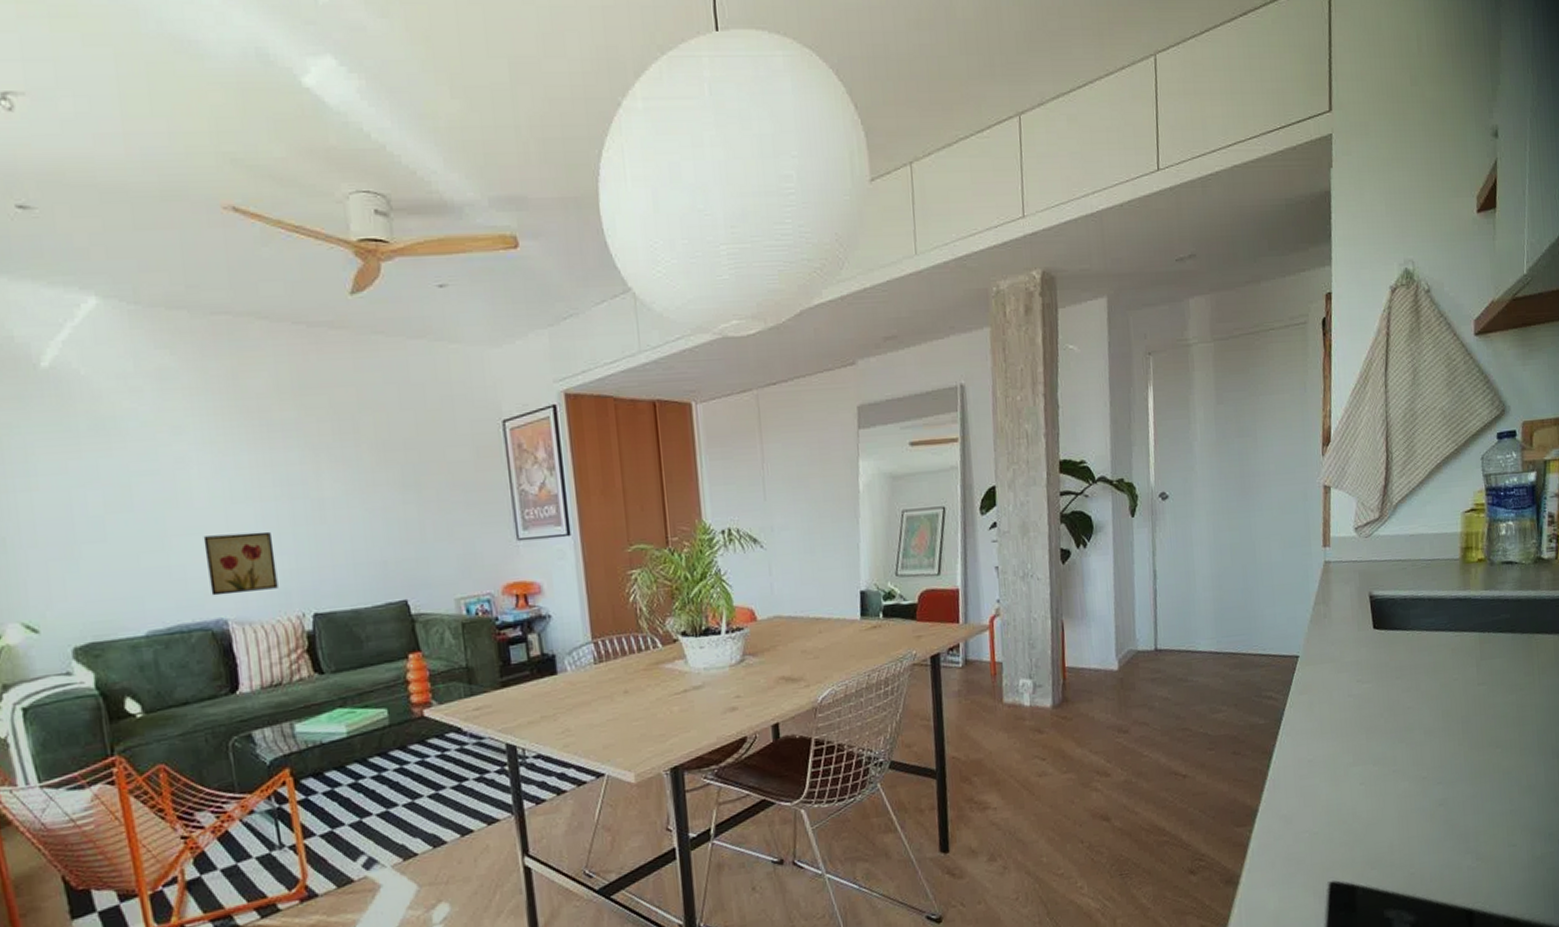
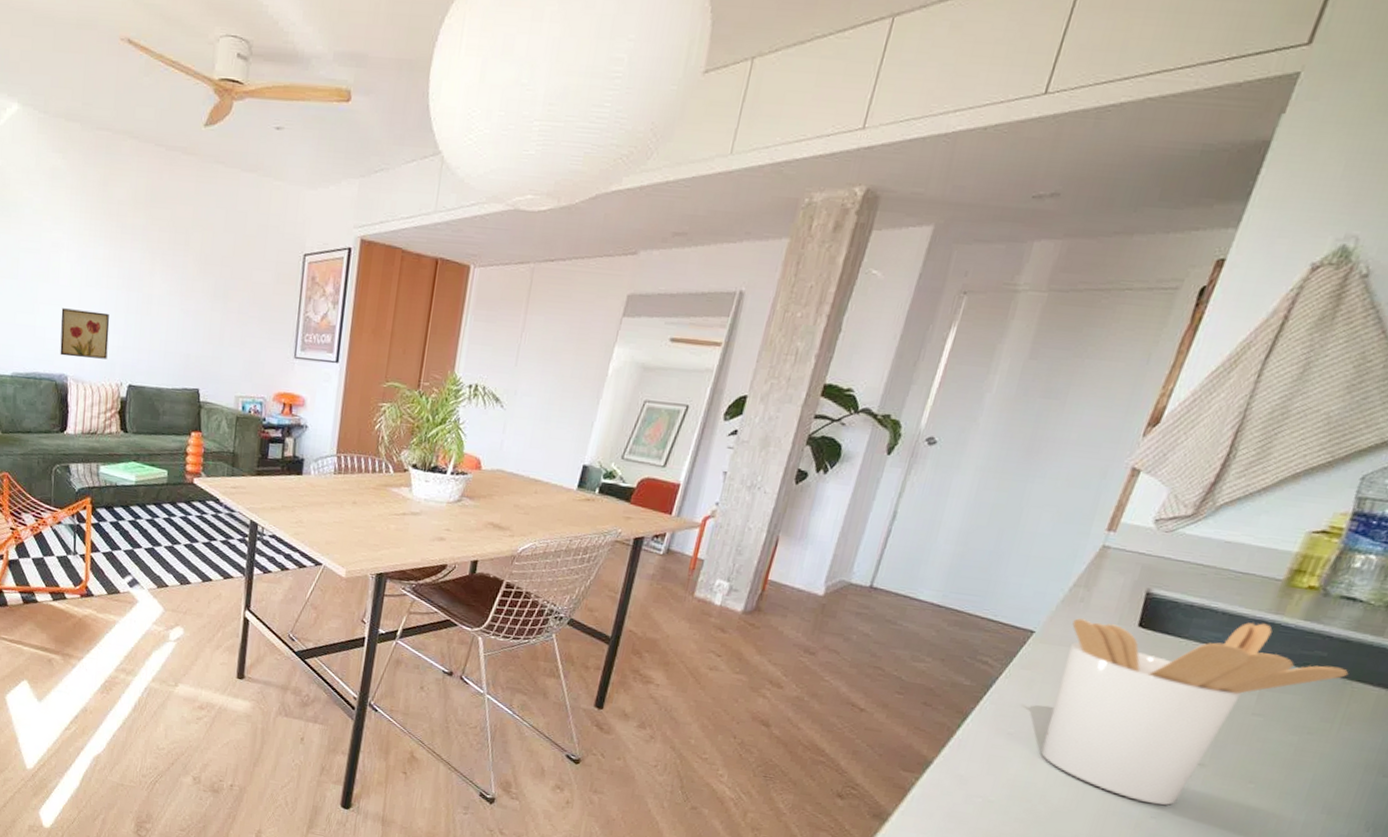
utensil holder: none [1325,600,1529,793] -> present [1040,618,1349,806]

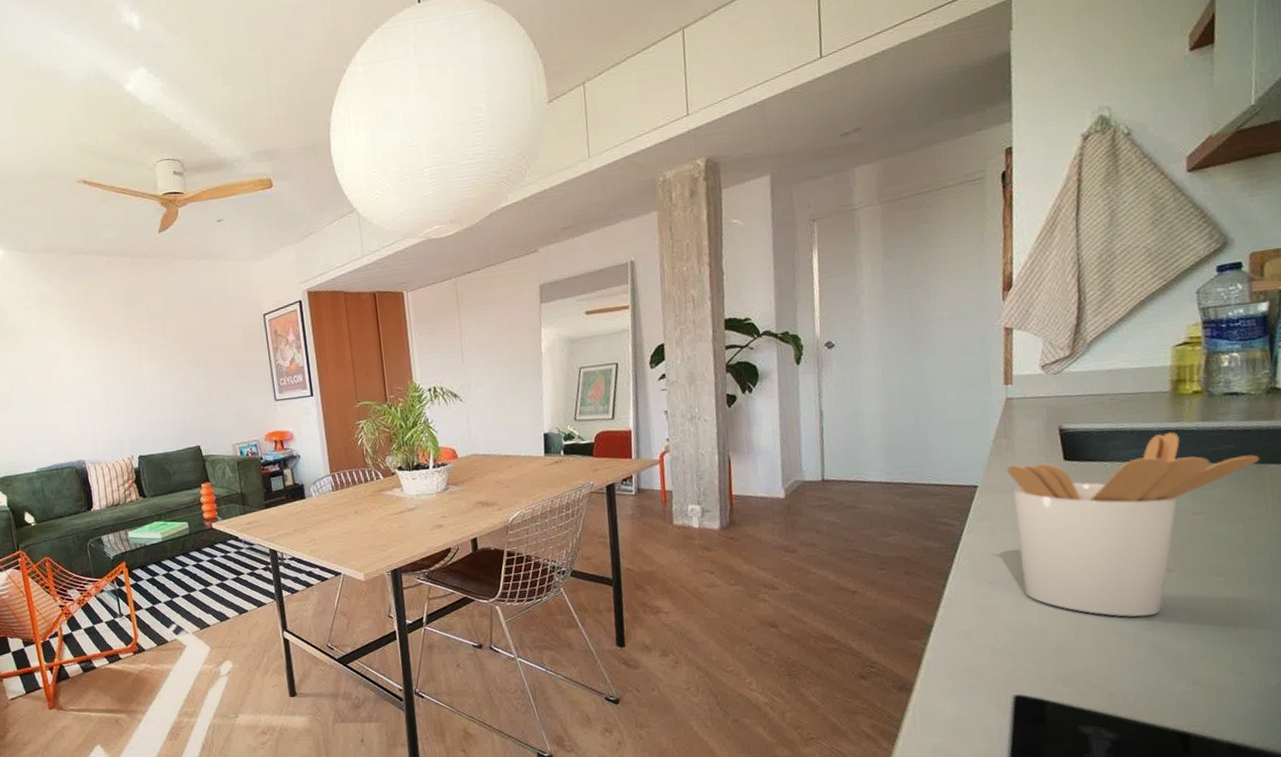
wall art: present [60,308,110,359] -> none [69,400,116,445]

